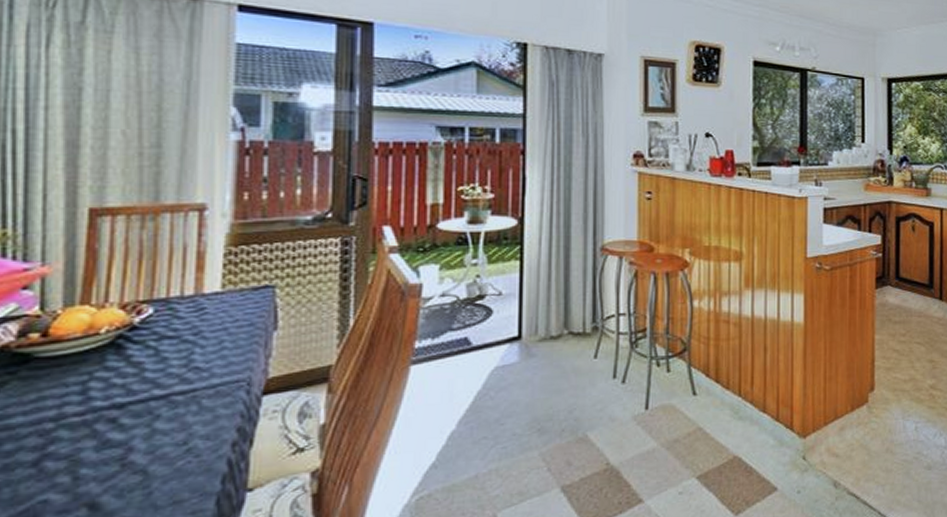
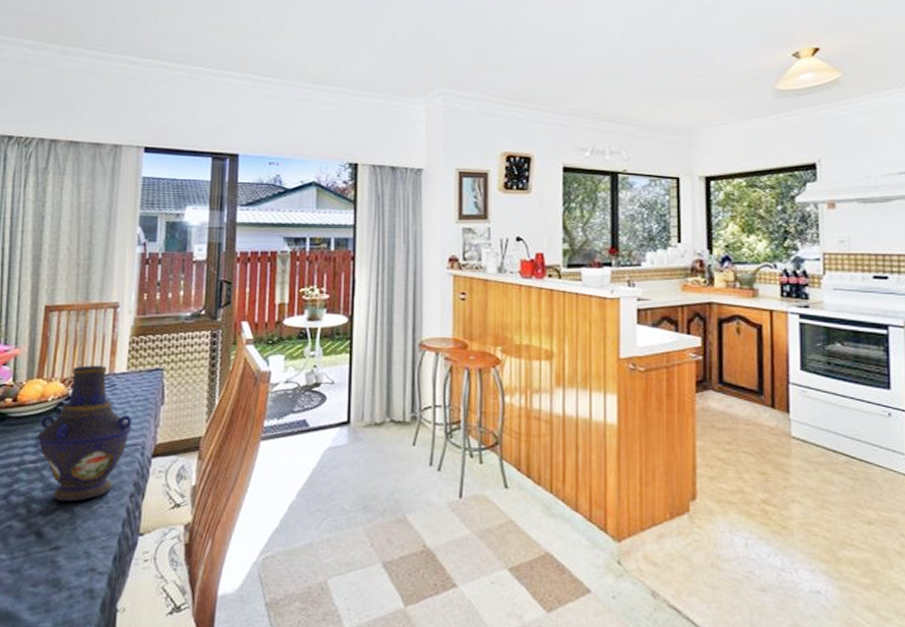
vase: none [82,284,232,461] -> present [36,365,132,502]

